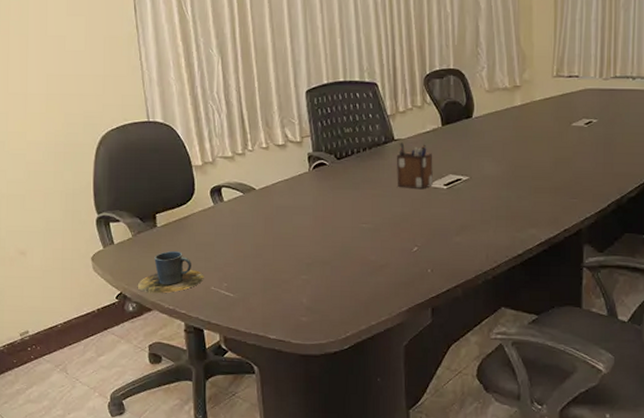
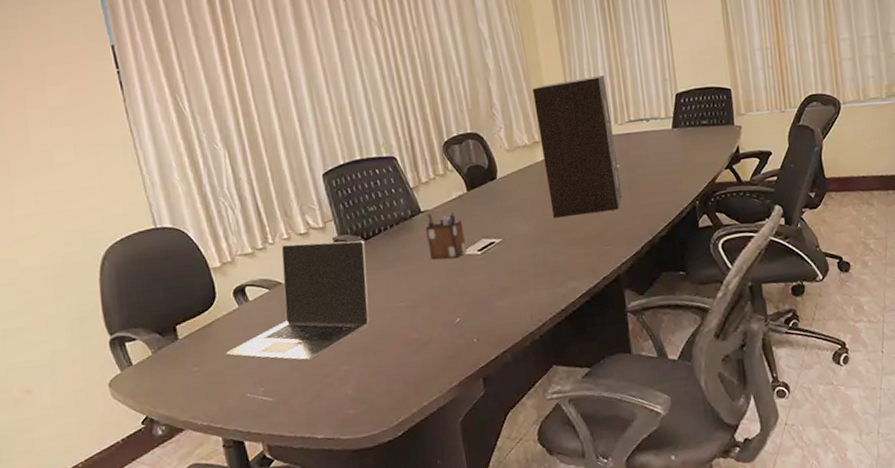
cup: present [137,251,204,294] -> none [164,362,238,413]
laptop: none [196,153,337,264] -> present [225,240,370,360]
speaker: none [520,26,597,165] -> present [533,74,622,218]

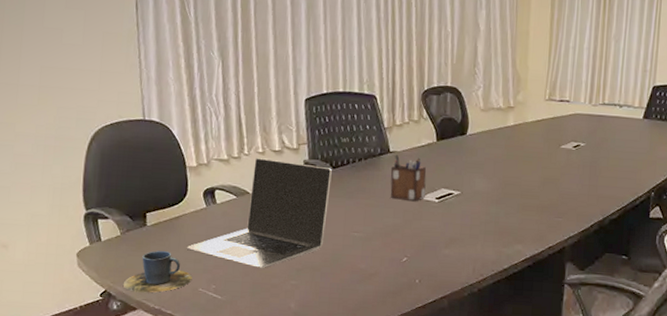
cup: none [164,362,238,413] -> present [123,251,193,293]
speaker: present [533,74,622,218] -> none [513,54,588,186]

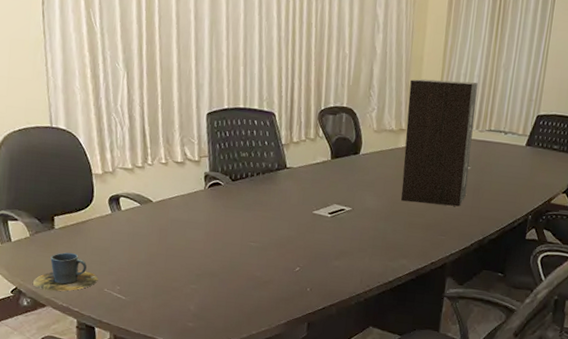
laptop: present [186,158,332,268] -> none [92,168,231,273]
desk organizer: present [390,154,427,202] -> none [286,170,321,216]
speaker: none [513,54,588,186] -> present [401,78,478,207]

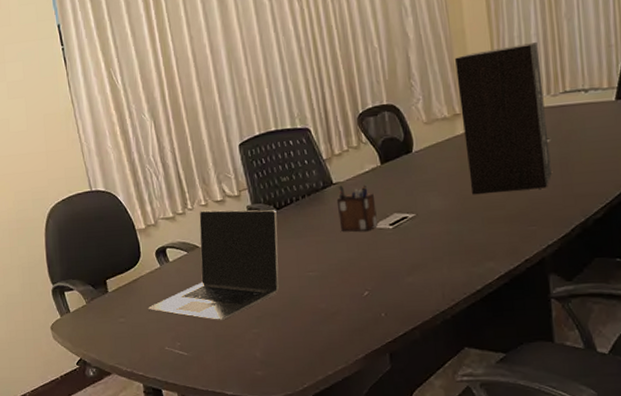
cup: present [32,252,98,292] -> none [95,315,158,358]
laptop: none [92,168,231,273] -> present [147,209,279,320]
desk organizer: none [286,170,321,216] -> present [336,185,377,232]

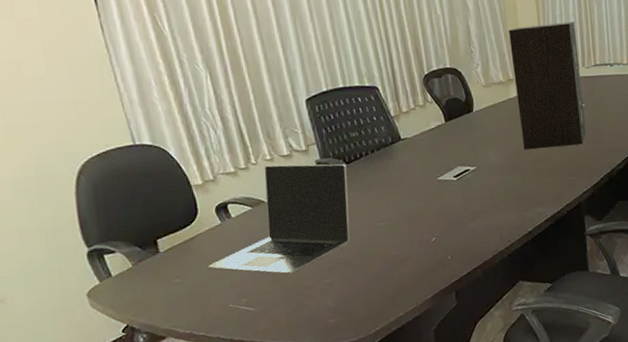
desk organizer: present [336,185,377,232] -> none [404,140,443,184]

